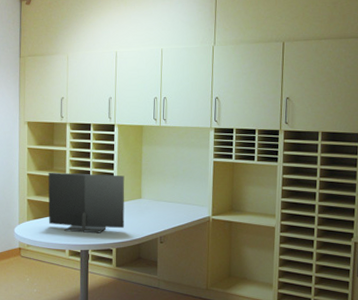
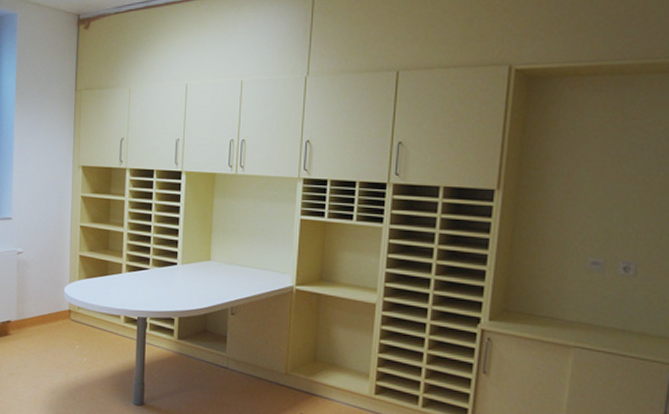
monitor: present [48,172,125,233] -> none [103,225,191,299]

